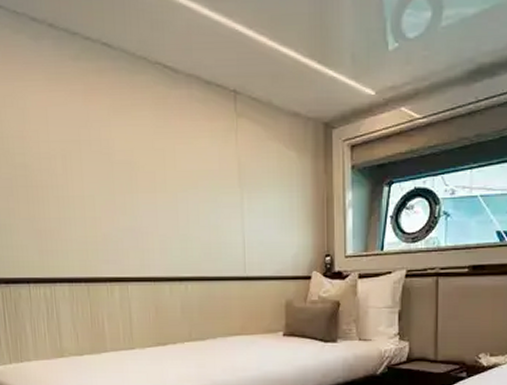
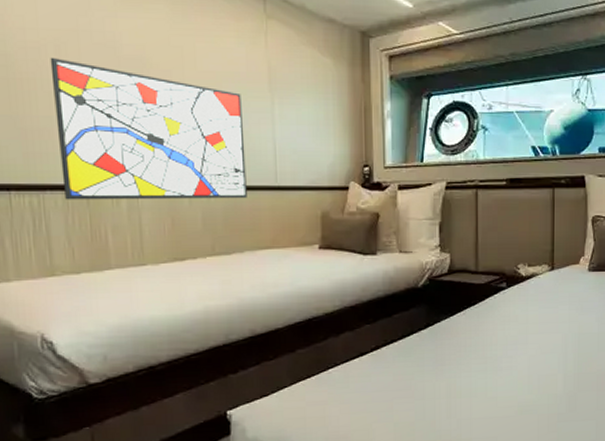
wall art: none [58,165,219,291] -> present [50,57,247,200]

